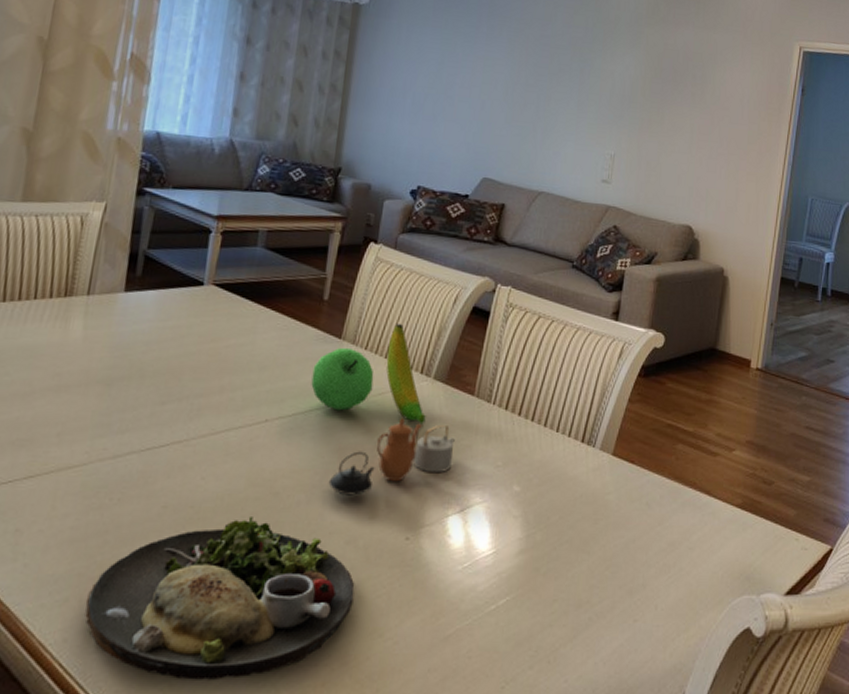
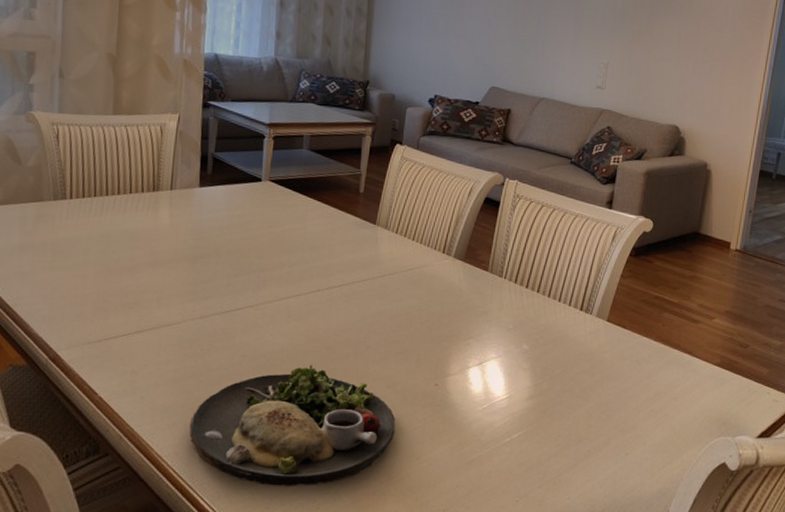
fruit: present [311,324,426,425] -> none [353,212,448,295]
teapot: present [328,418,455,496] -> none [371,289,473,350]

